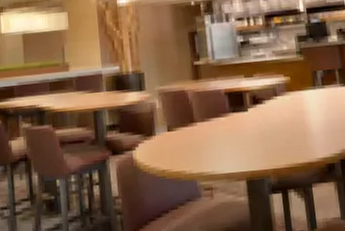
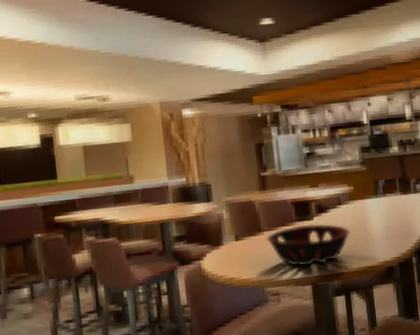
decorative bowl: none [199,115,287,160] -> present [266,223,350,267]

